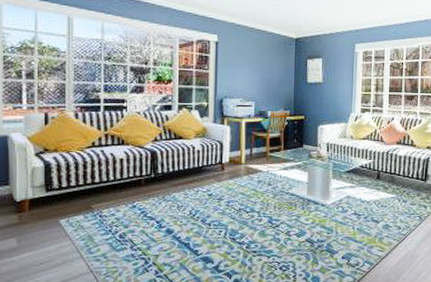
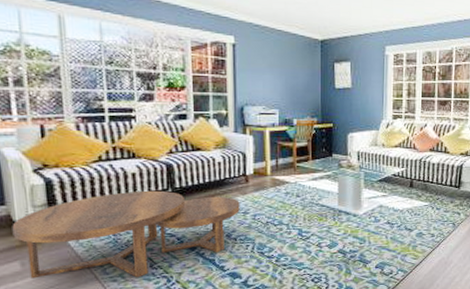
coffee table: none [13,175,215,258] -> present [12,190,240,279]

